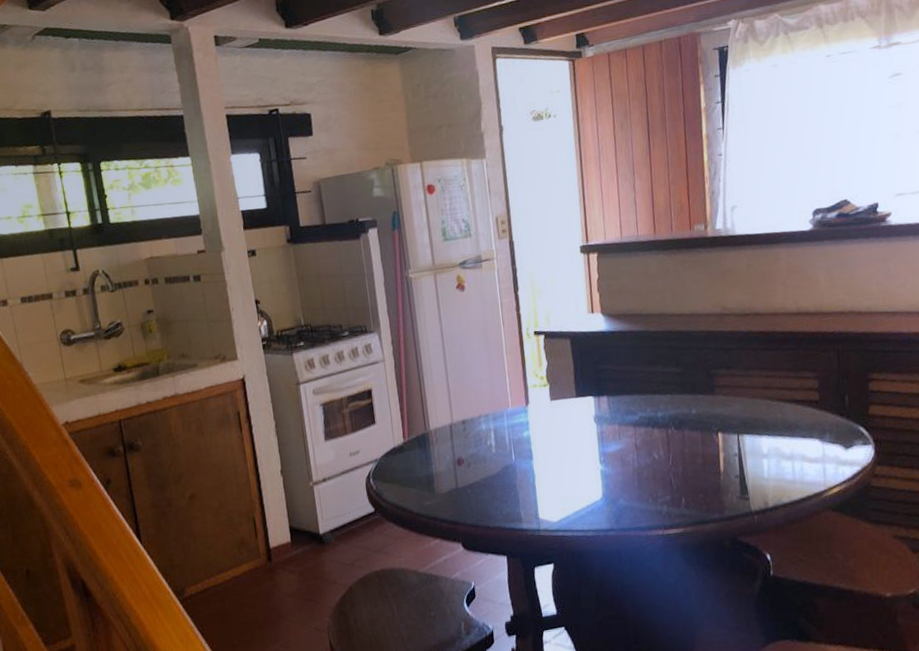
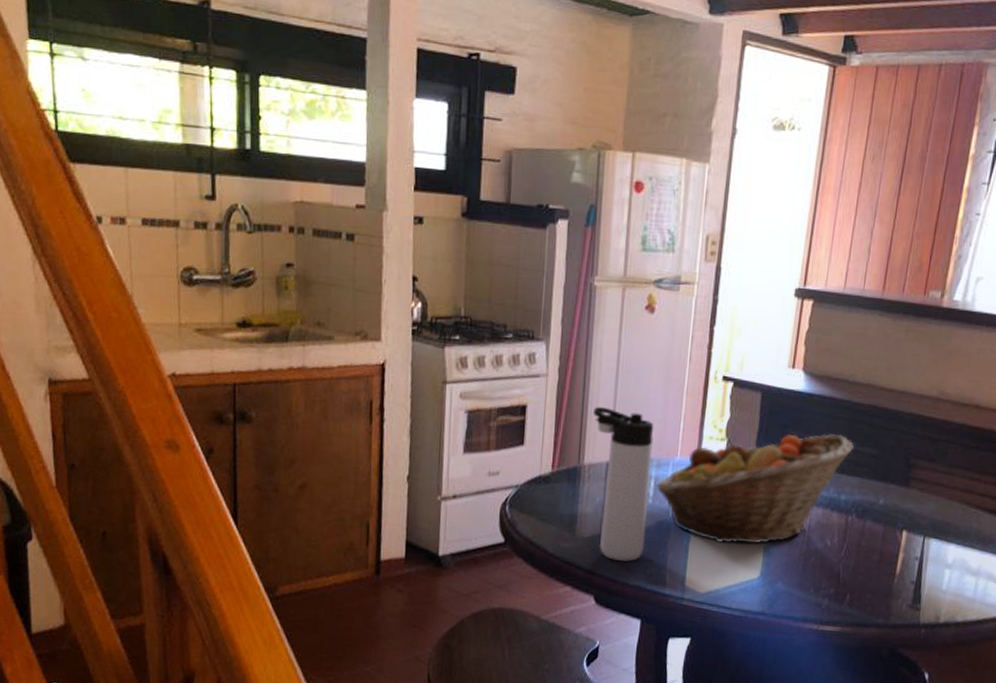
thermos bottle: none [429,377,497,508] -> present [593,406,654,562]
fruit basket: none [496,361,659,476] -> present [656,434,854,544]

